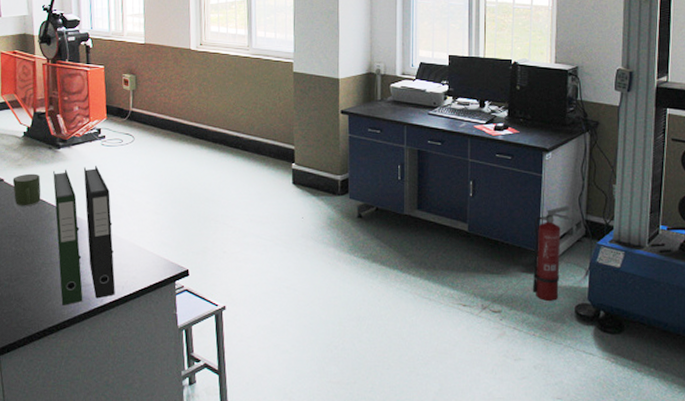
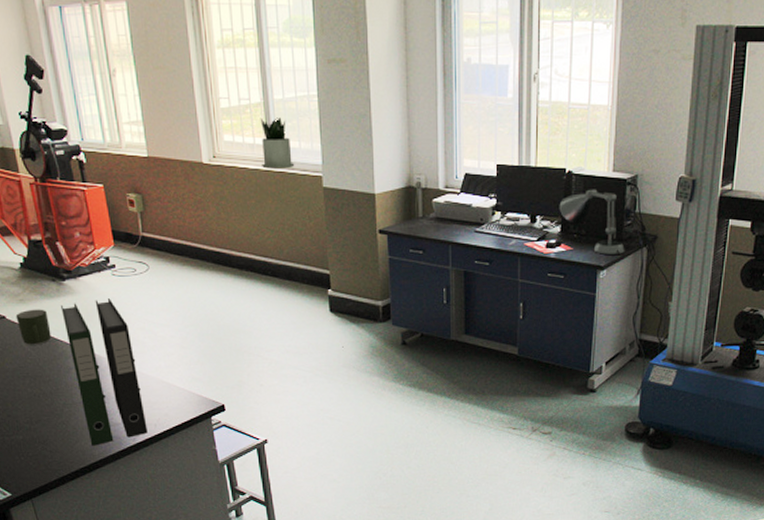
planter: none [241,12,270,56] -> present [260,117,295,169]
desk lamp: none [506,78,570,139] -> present [559,189,626,256]
fire extinguisher: present [532,205,571,301] -> none [583,325,624,421]

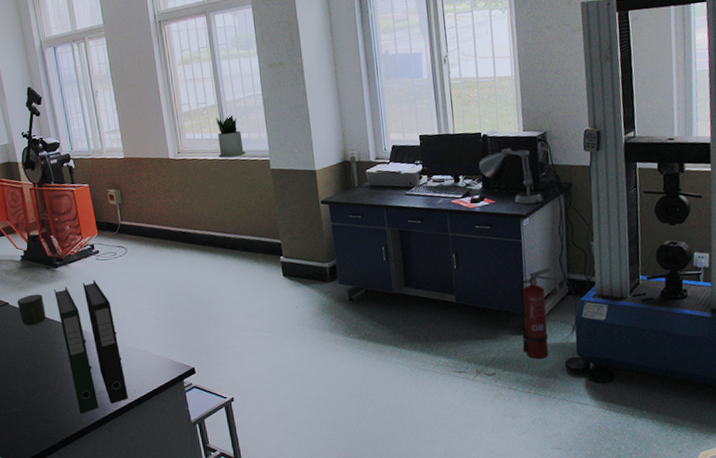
fire extinguisher: none [583,325,624,421] -> present [518,267,554,359]

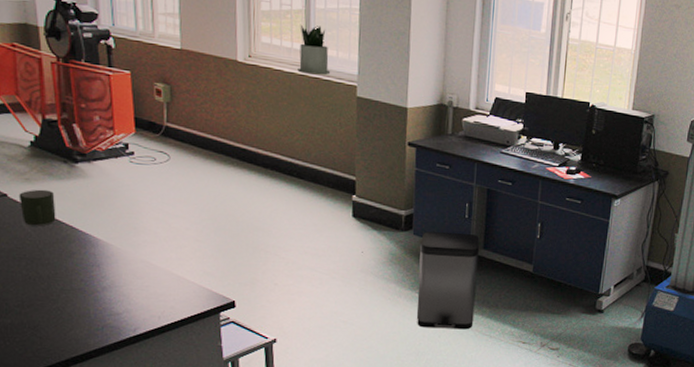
binder: present [54,280,128,414] -> none [70,185,150,335]
pedal bin: none [346,275,408,370] -> present [416,231,480,330]
desk lamp: present [478,147,545,205] -> none [581,123,640,187]
fire extinguisher: present [518,267,554,359] -> none [590,251,633,340]

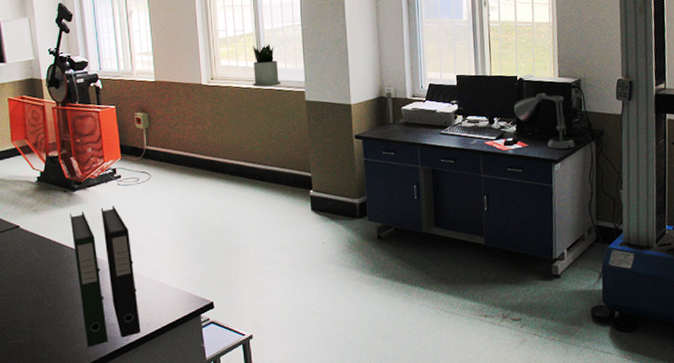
mug: present [18,189,56,227] -> none [28,218,59,252]
binder: none [70,185,150,335] -> present [70,206,141,347]
pedal bin: present [416,231,480,330] -> none [376,214,434,311]
desk lamp: none [581,123,640,187] -> present [513,92,577,150]

